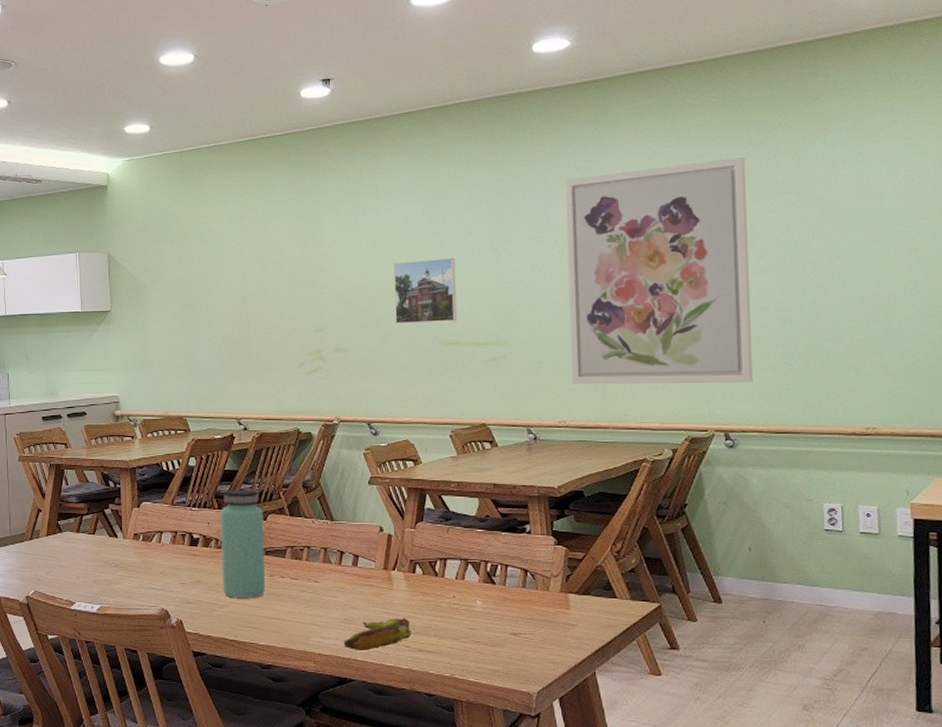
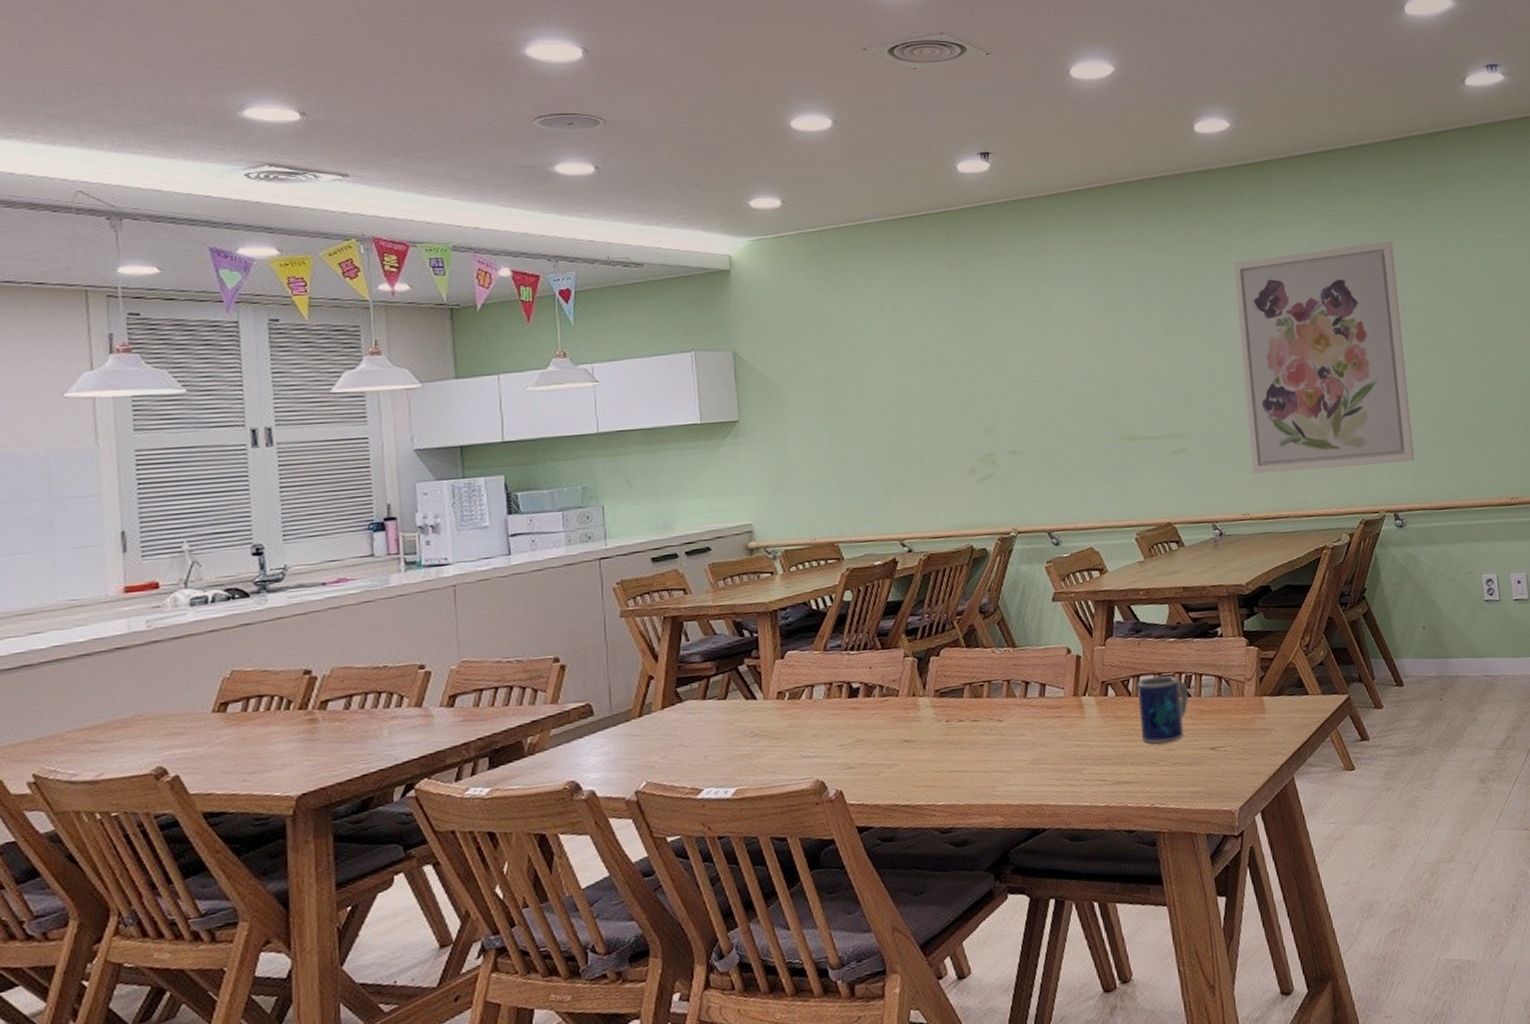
bottle: present [220,490,266,598] -> none [884,622,942,754]
banana: present [343,618,412,652] -> none [1033,748,1107,795]
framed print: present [394,257,457,324] -> none [1067,345,1136,420]
mug: none [443,561,493,623] -> present [1137,675,1189,744]

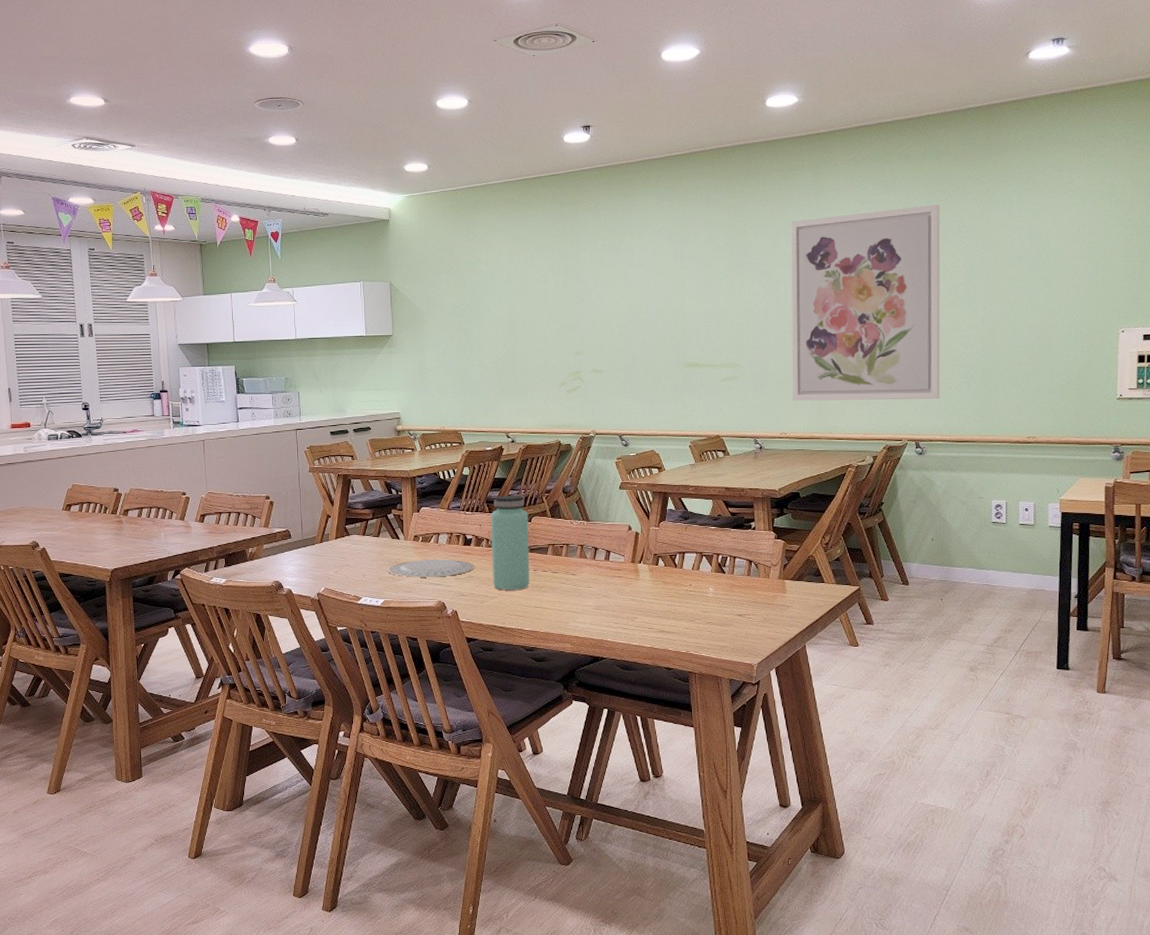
plate: none [739,719,865,752] -> present [387,559,475,578]
bottle: none [884,622,942,754] -> present [490,496,530,590]
mug: present [1137,675,1189,744] -> none [682,554,723,607]

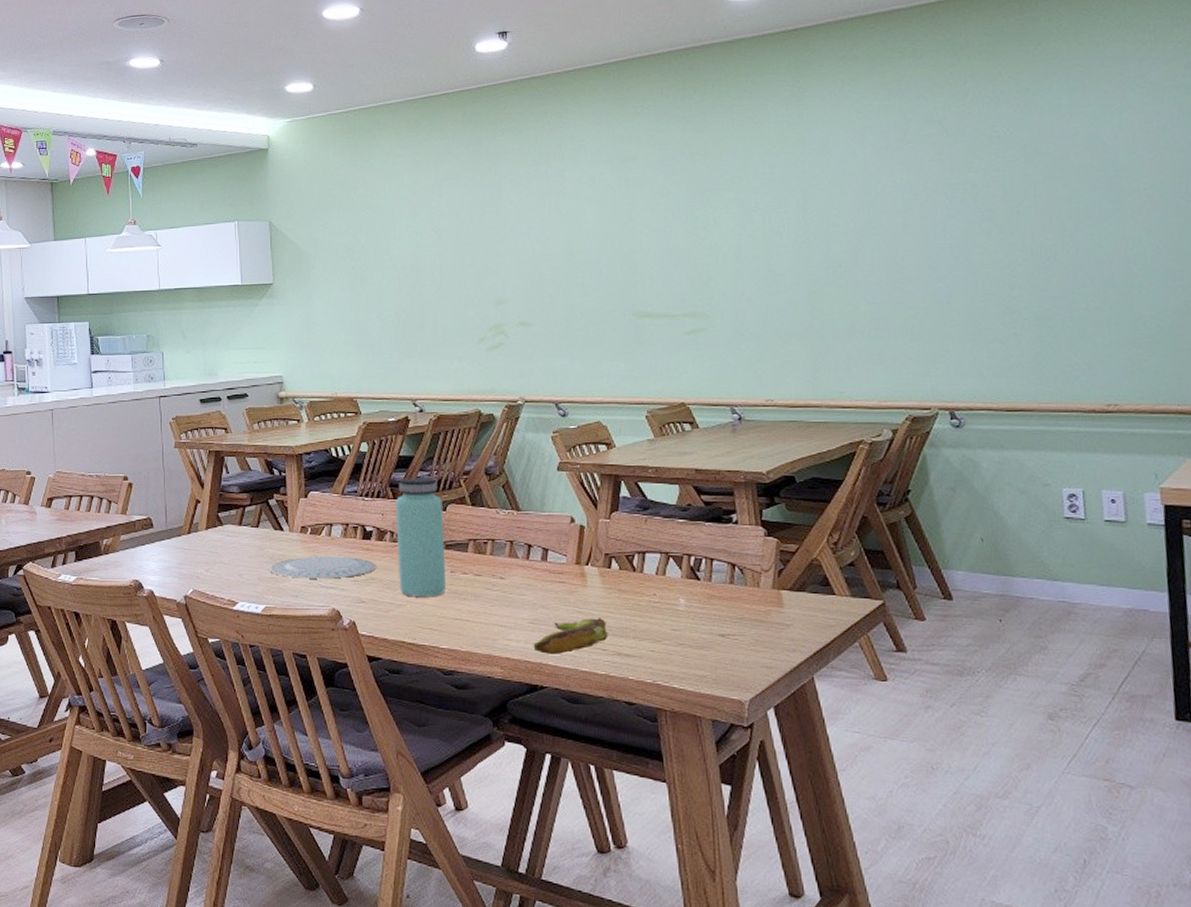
banana: none [596,604,654,634] -> present [533,618,608,655]
wall art: present [790,204,941,401] -> none [765,109,980,359]

